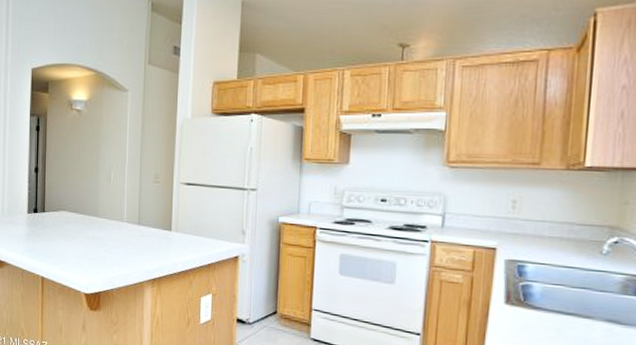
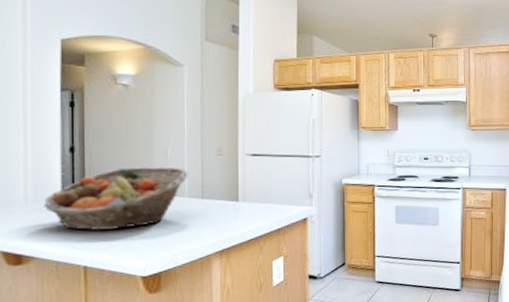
fruit basket: none [15,189,128,247] -> present [43,167,188,230]

